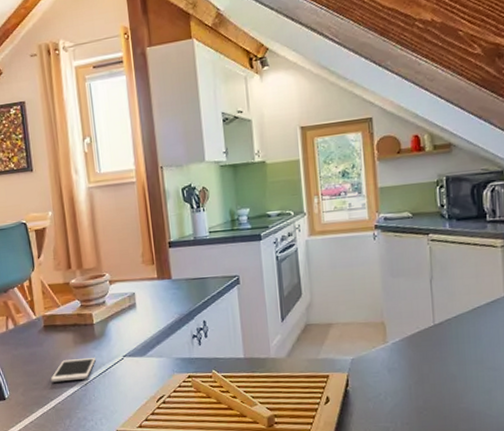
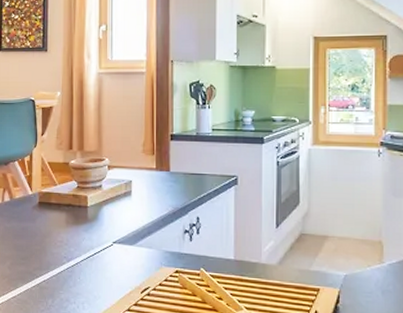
cell phone: present [50,357,96,383] -> none [38,239,85,261]

